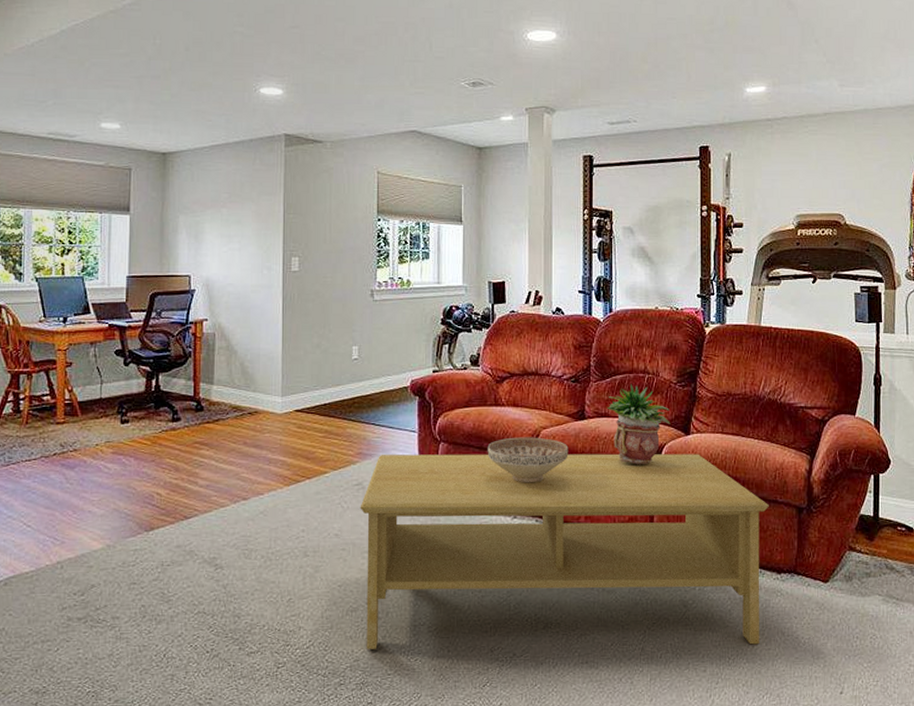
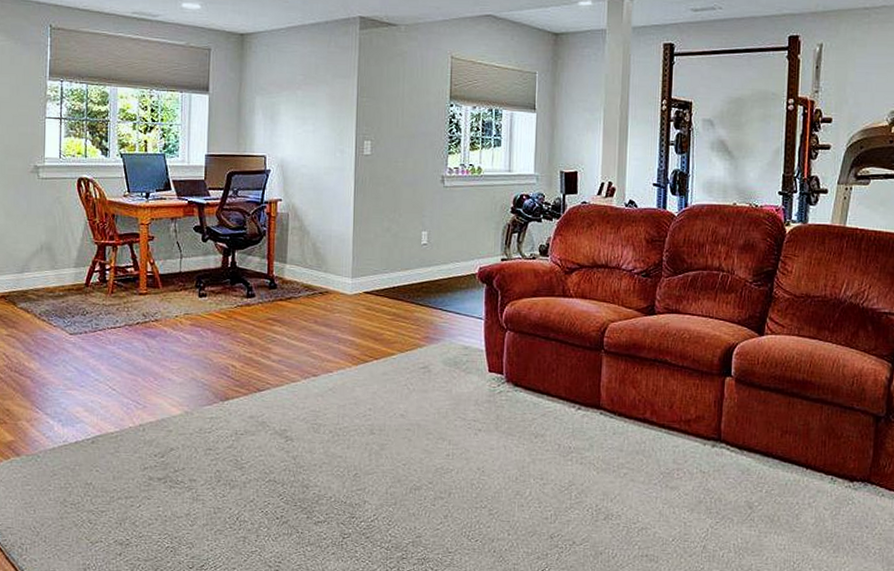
coffee table: present [360,453,769,649] -> none [425,340,845,551]
decorative bowl: present [487,437,569,483] -> none [553,329,637,376]
potted plant: present [606,384,671,464] -> none [677,281,744,363]

